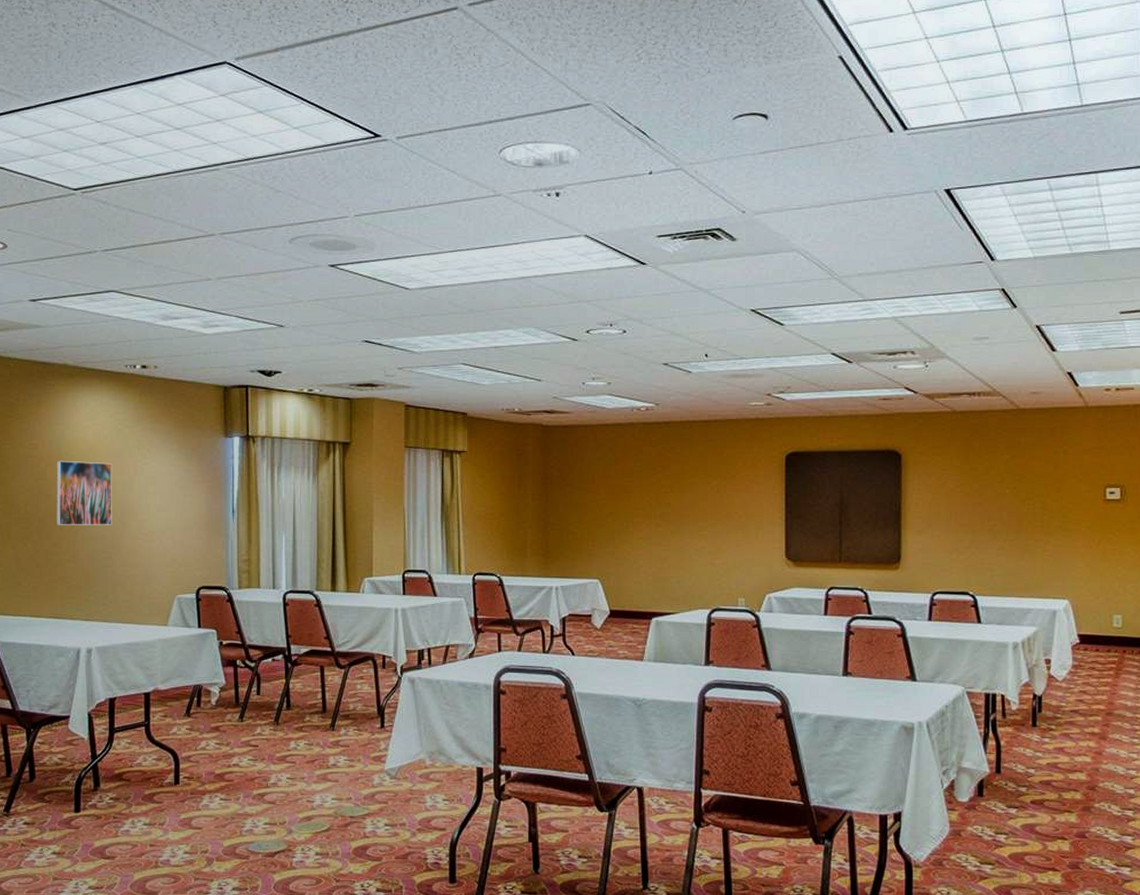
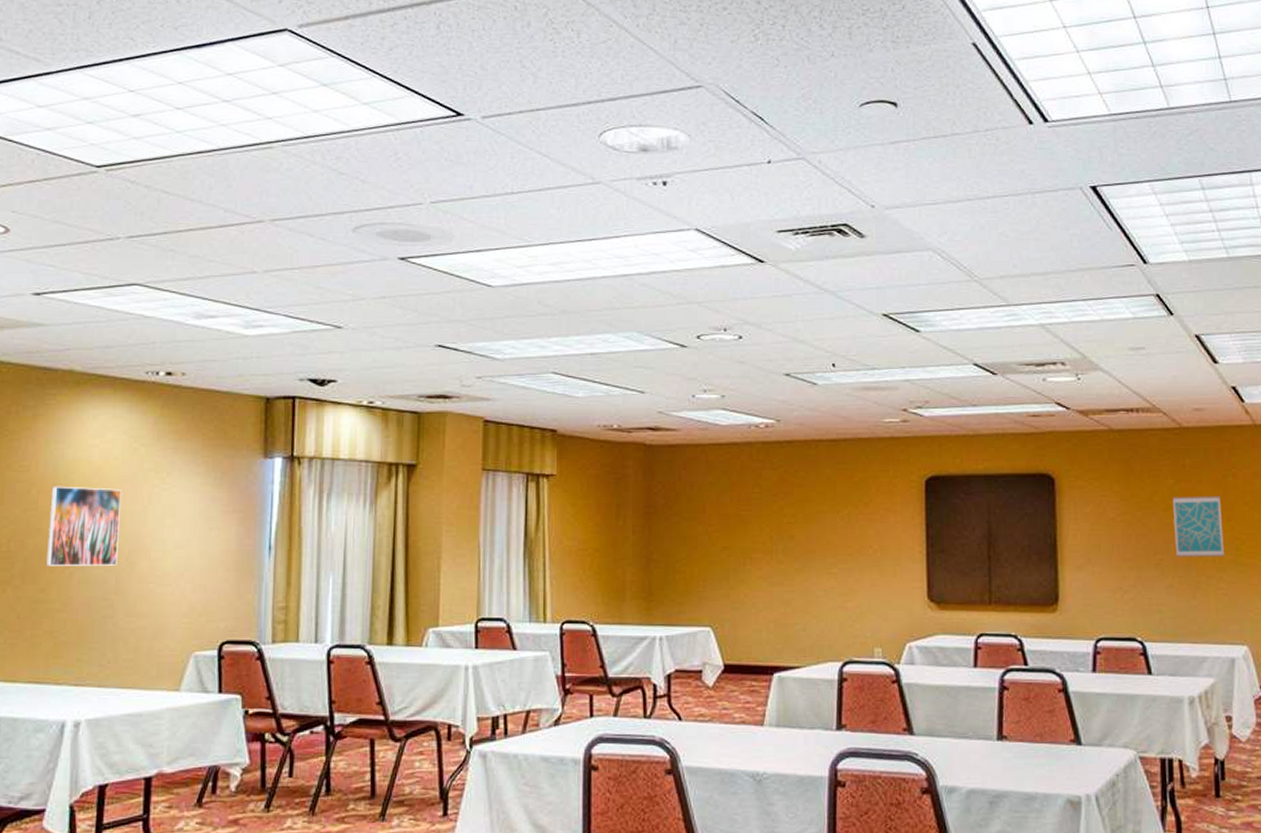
wall art: none [1007,469,1052,523] -> present [1173,496,1224,557]

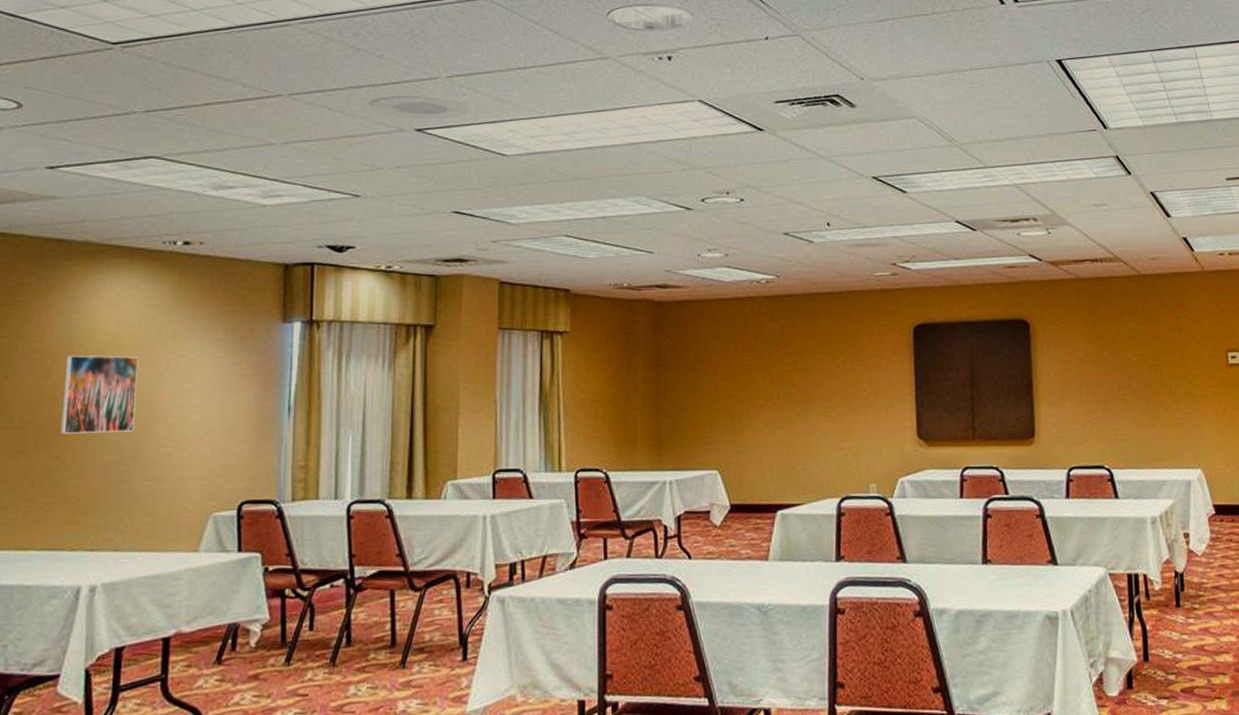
wall art: present [1173,496,1224,557] -> none [1134,335,1180,391]

